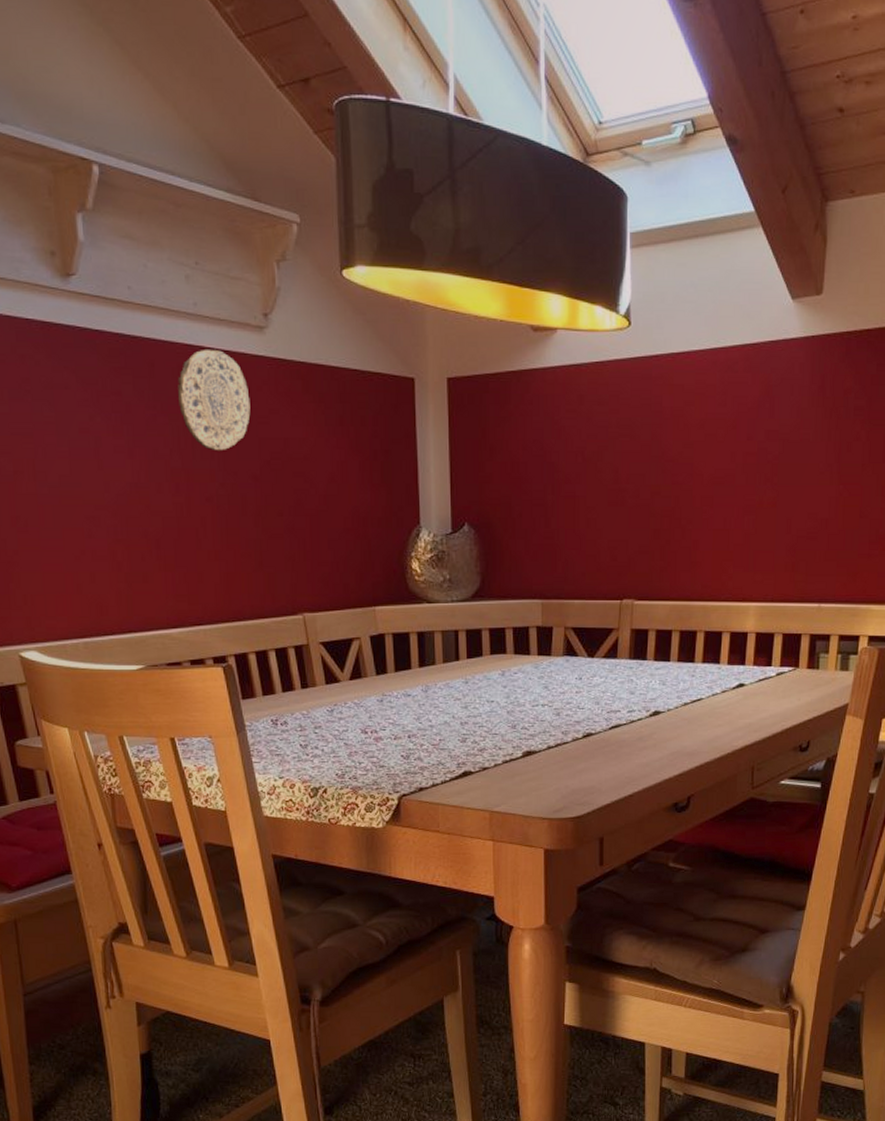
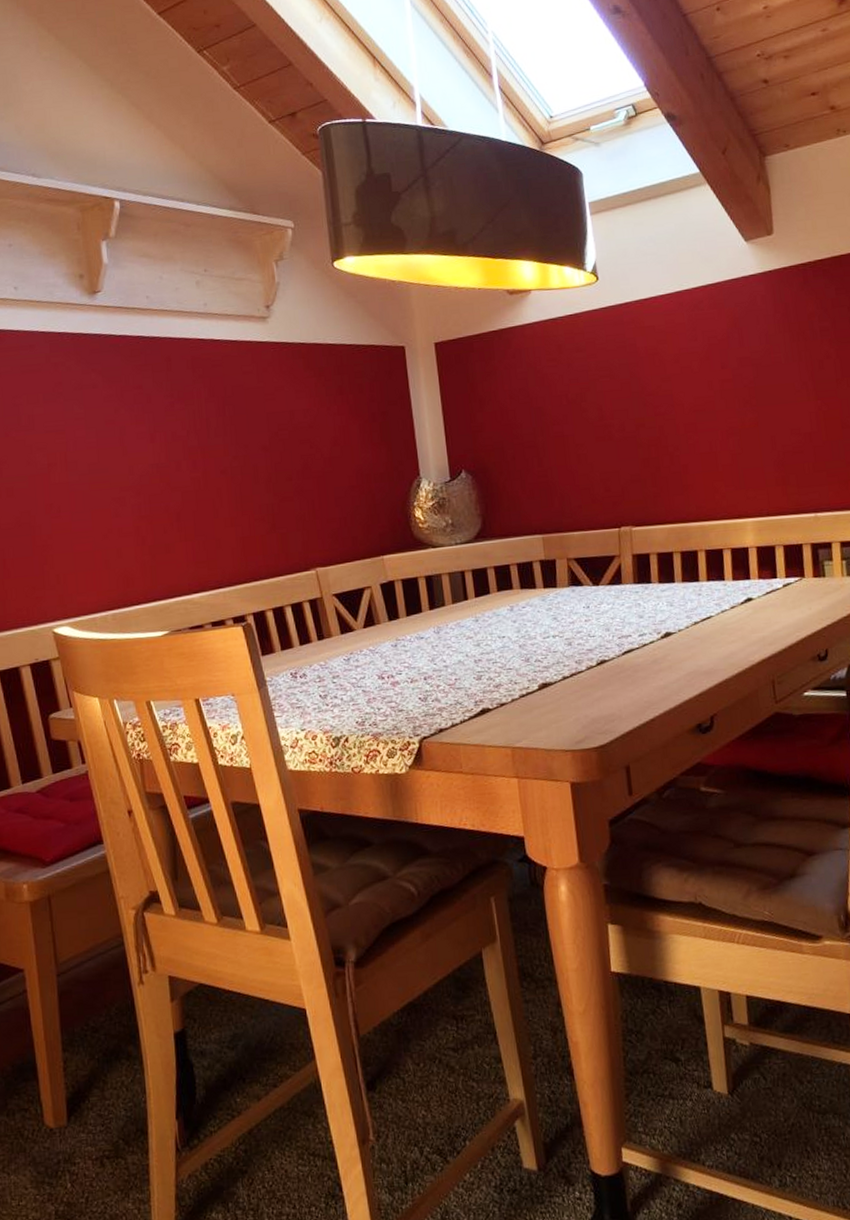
decorative plate: present [178,349,251,451] -> none [192,340,258,429]

